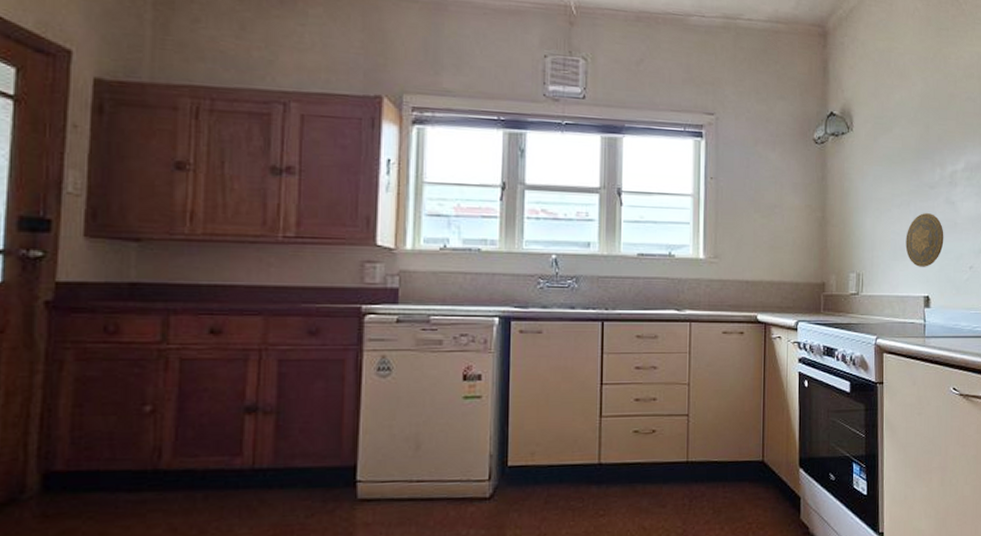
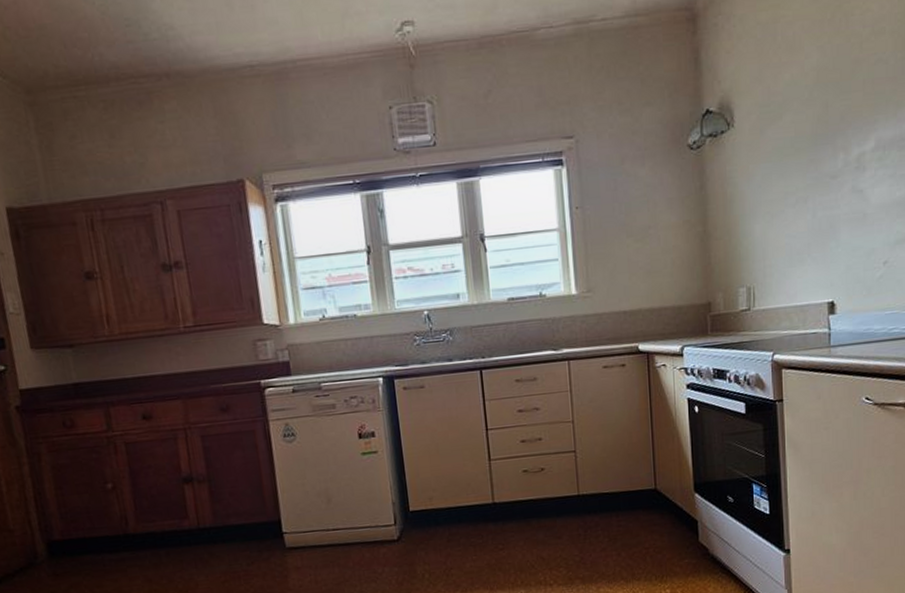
decorative plate: present [905,213,944,267] -> none [803,207,851,271]

